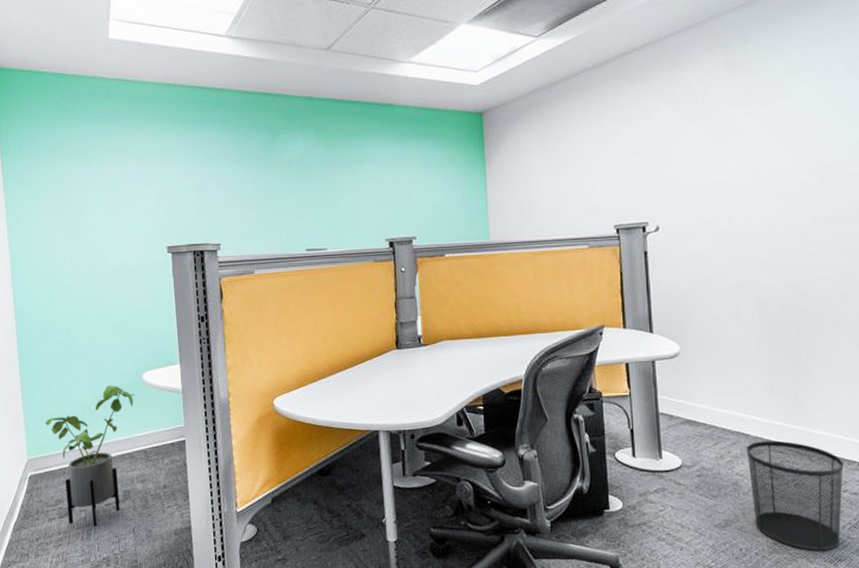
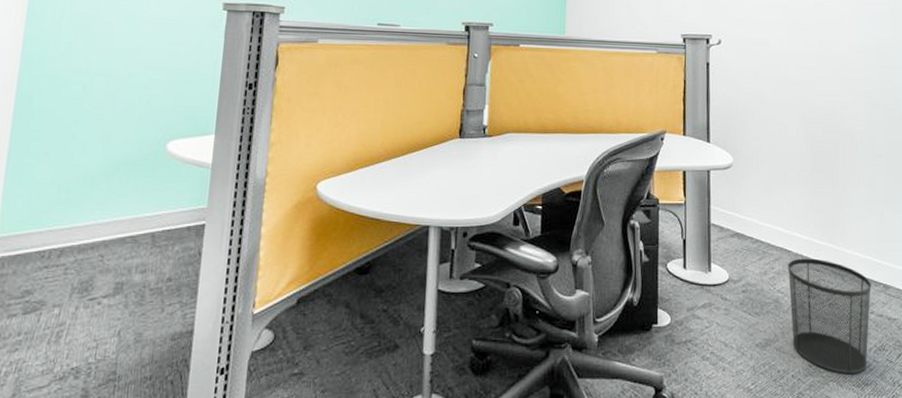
house plant: present [44,385,135,527] -> none [30,153,154,328]

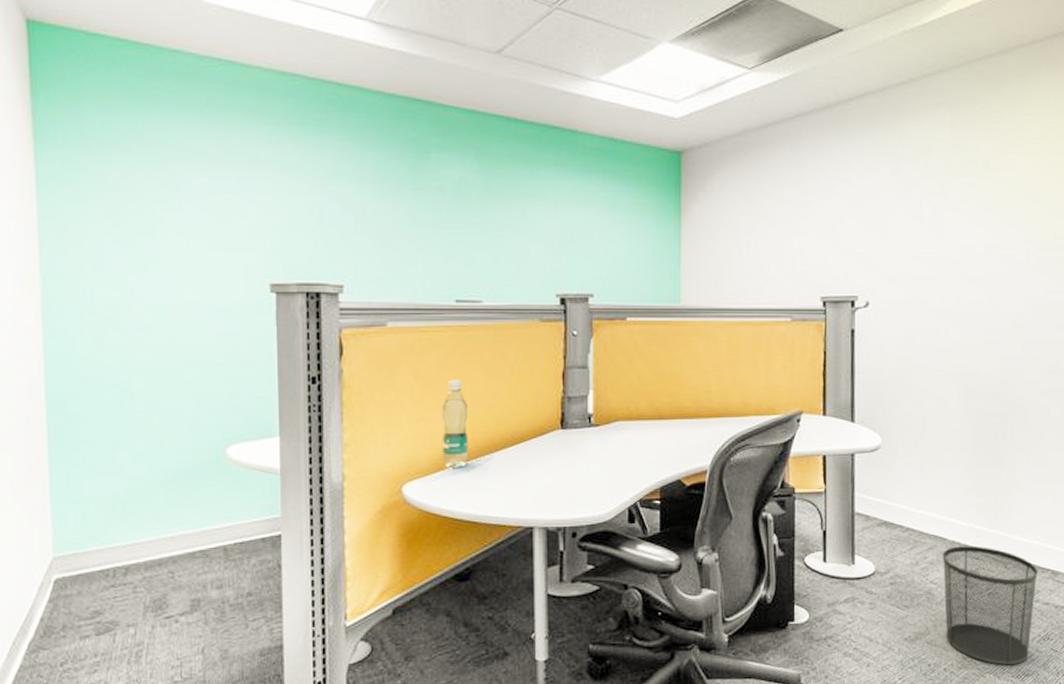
bottle: none [354,91,380,169] -> present [441,380,469,468]

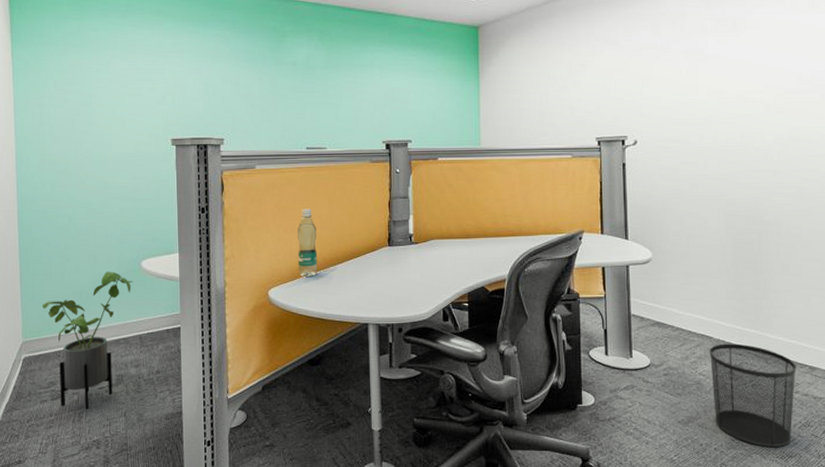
house plant: none [81,461,215,647] -> present [41,271,133,410]

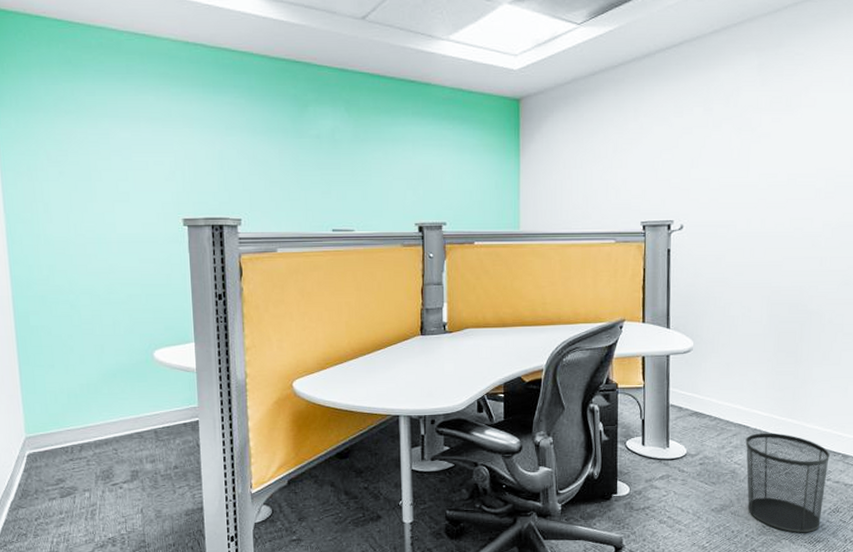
house plant: present [41,271,133,410] -> none [44,362,146,507]
bottle: present [297,208,318,276] -> none [323,295,346,367]

